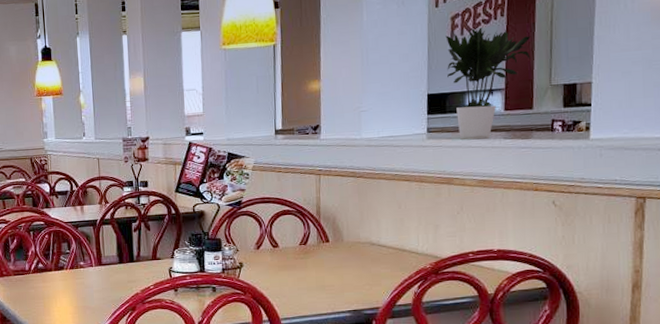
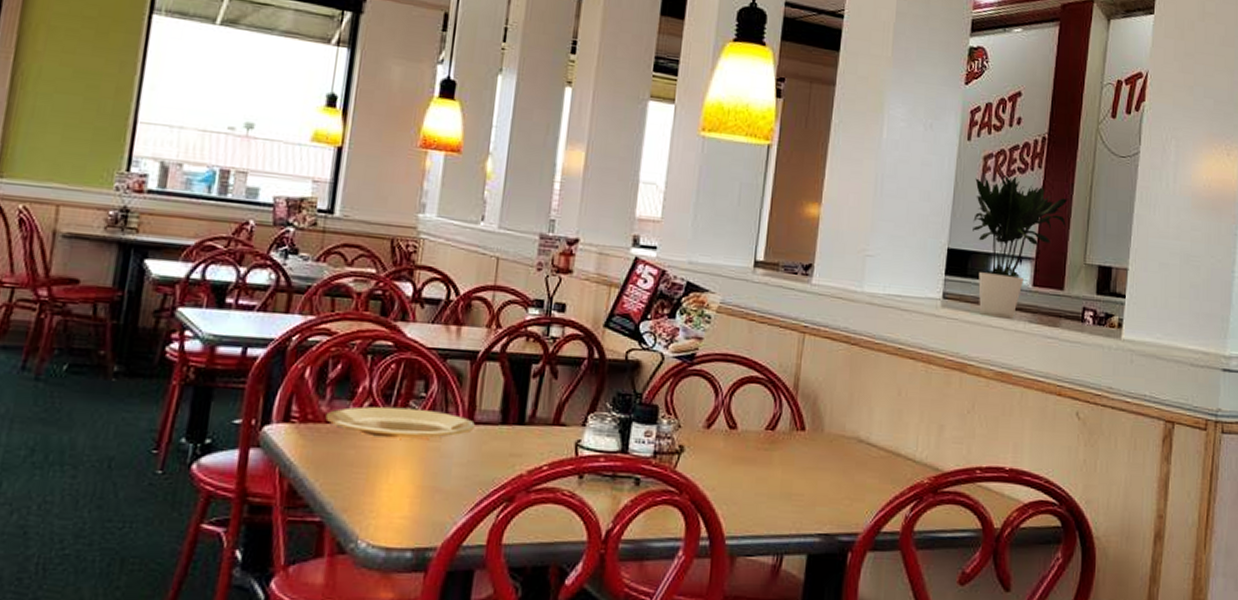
plate: none [13,260,104,280] -> present [325,406,476,440]

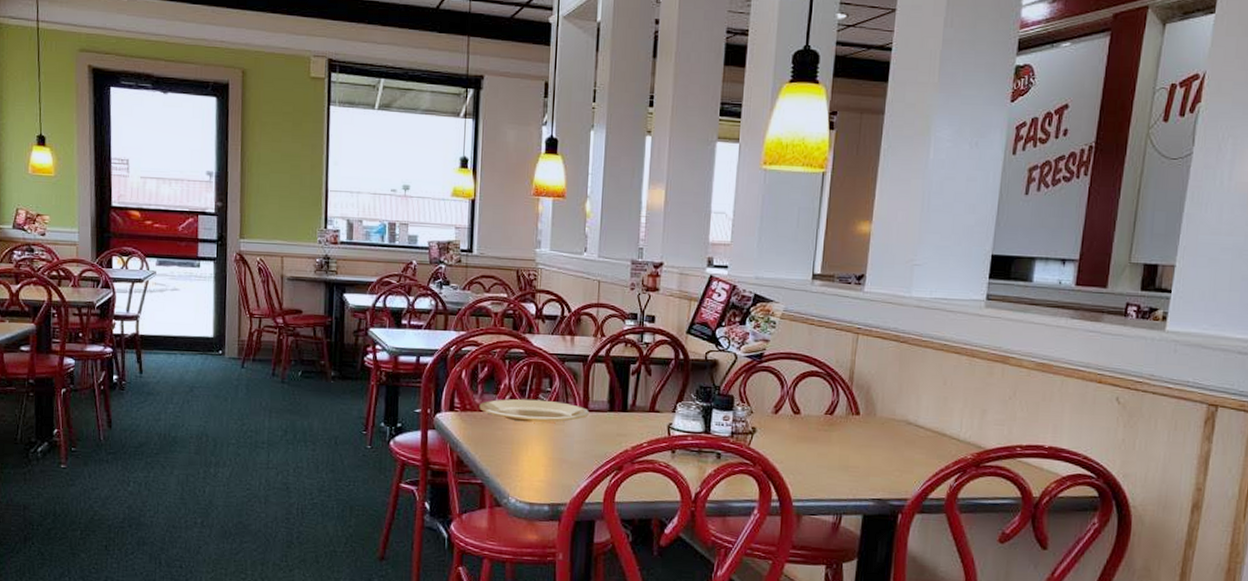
potted plant: present [973,175,1068,320] -> none [1016,185,1114,317]

